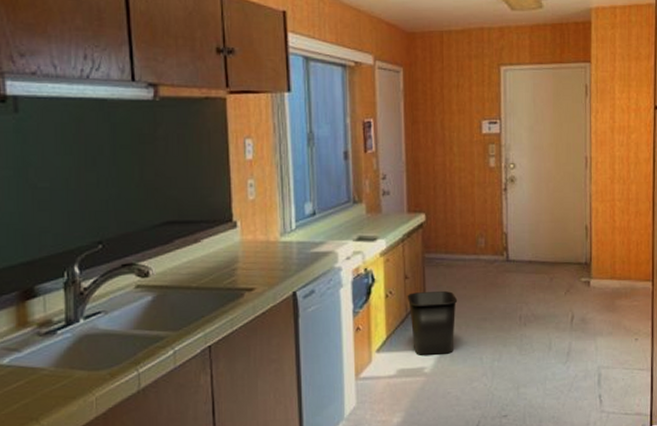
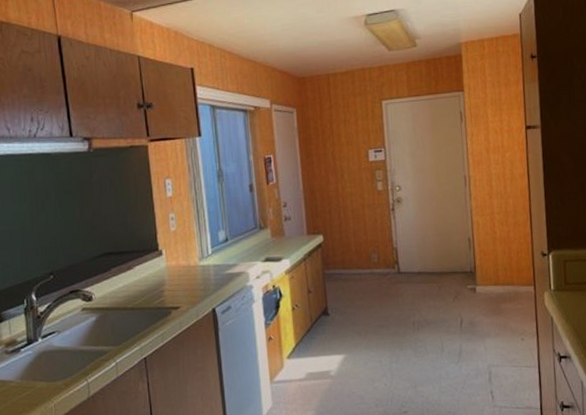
waste bin: present [407,290,458,356] -> none [311,302,356,361]

